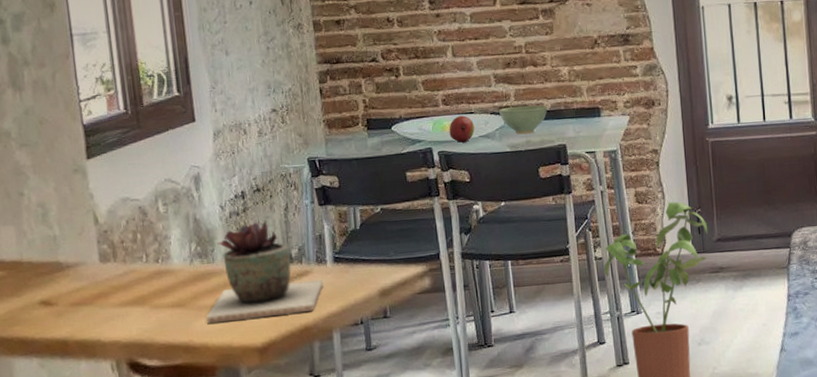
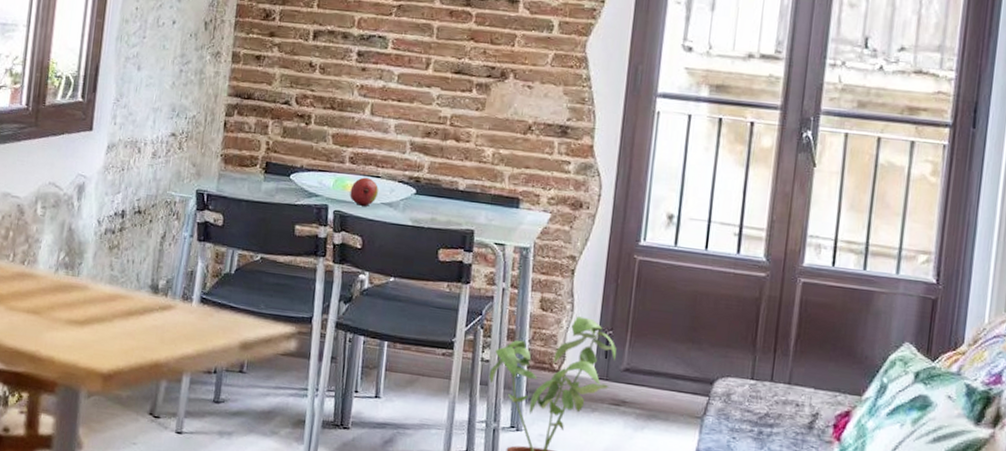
succulent plant: present [206,220,324,324] -> none [58,244,185,348]
bowl: present [498,105,548,135] -> none [407,178,463,212]

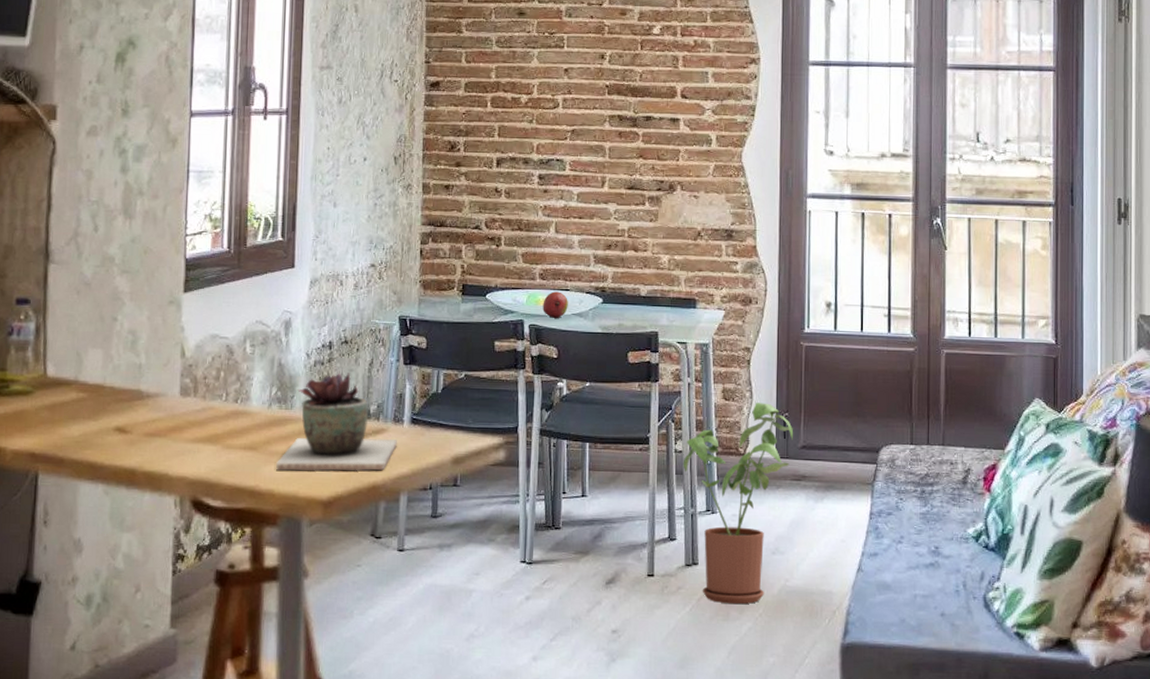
succulent plant: none [58,244,185,348] -> present [276,373,398,471]

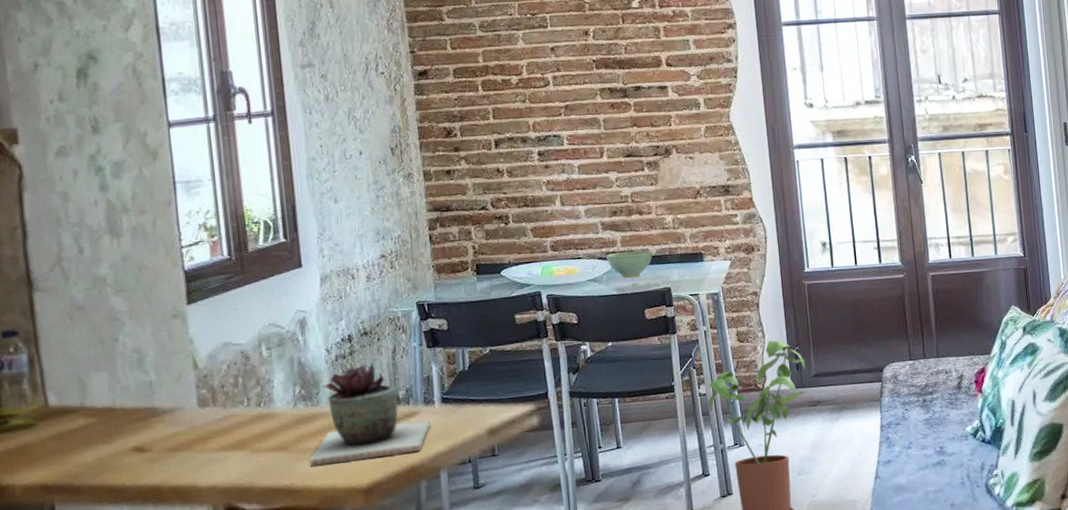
fruit: present [543,291,568,318] -> none [557,260,582,286]
bowl: none [594,288,644,318] -> present [605,251,653,279]

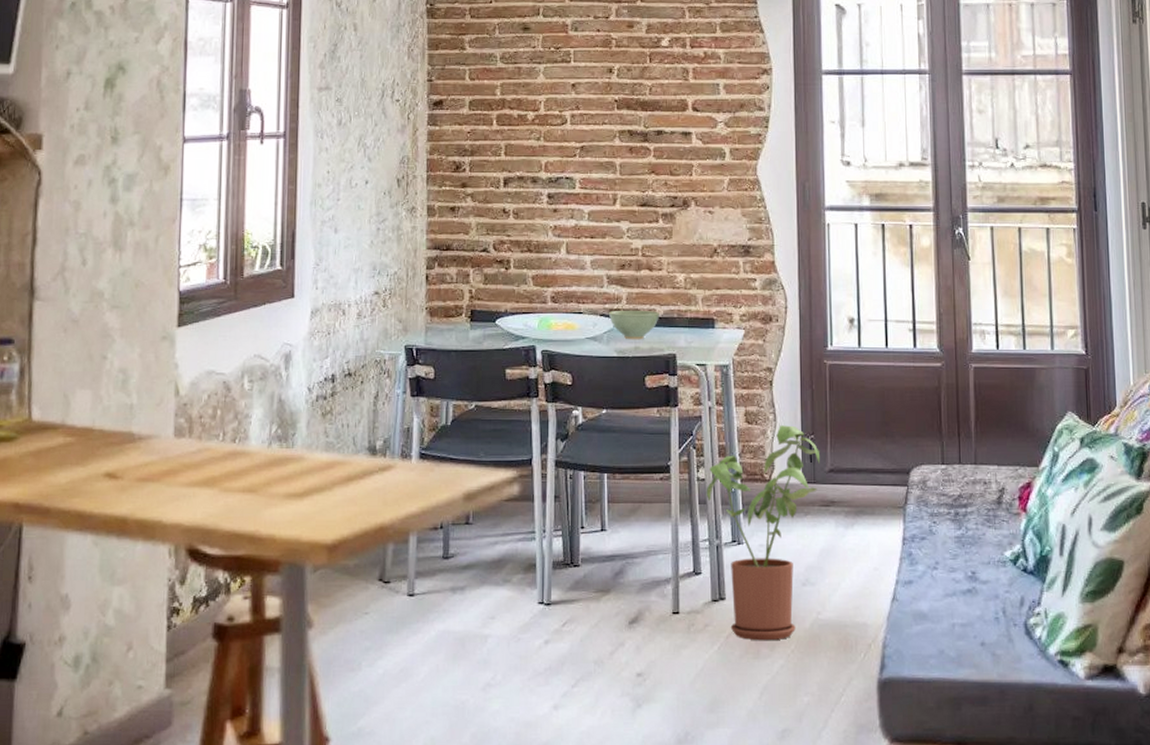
succulent plant: present [310,362,432,466] -> none [277,407,406,514]

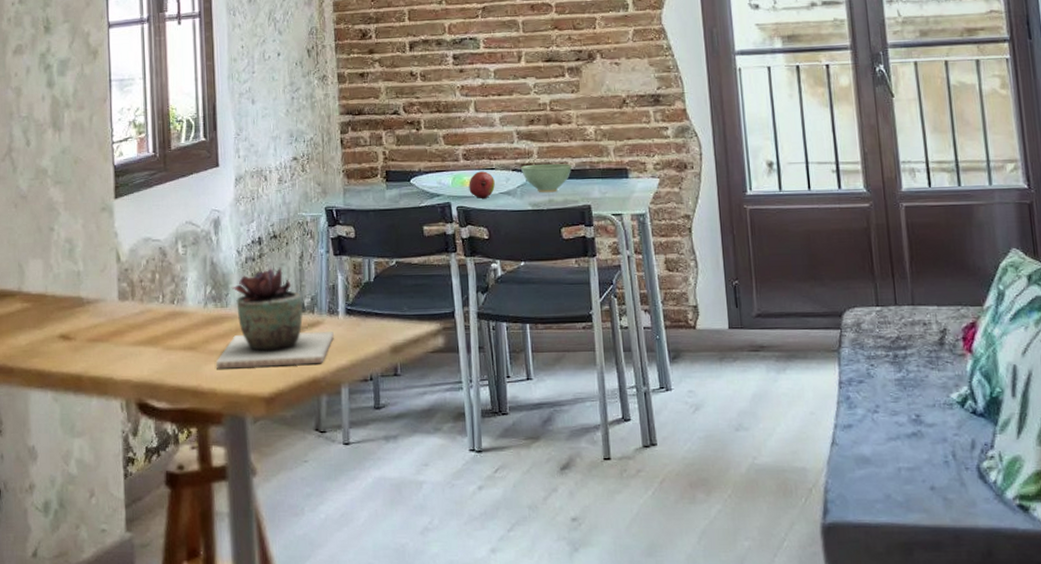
succulent plant: none [277,407,406,514] -> present [216,267,335,369]
fruit: none [555,315,582,343] -> present [469,171,495,198]
house plant: present [706,425,821,641] -> none [630,271,747,486]

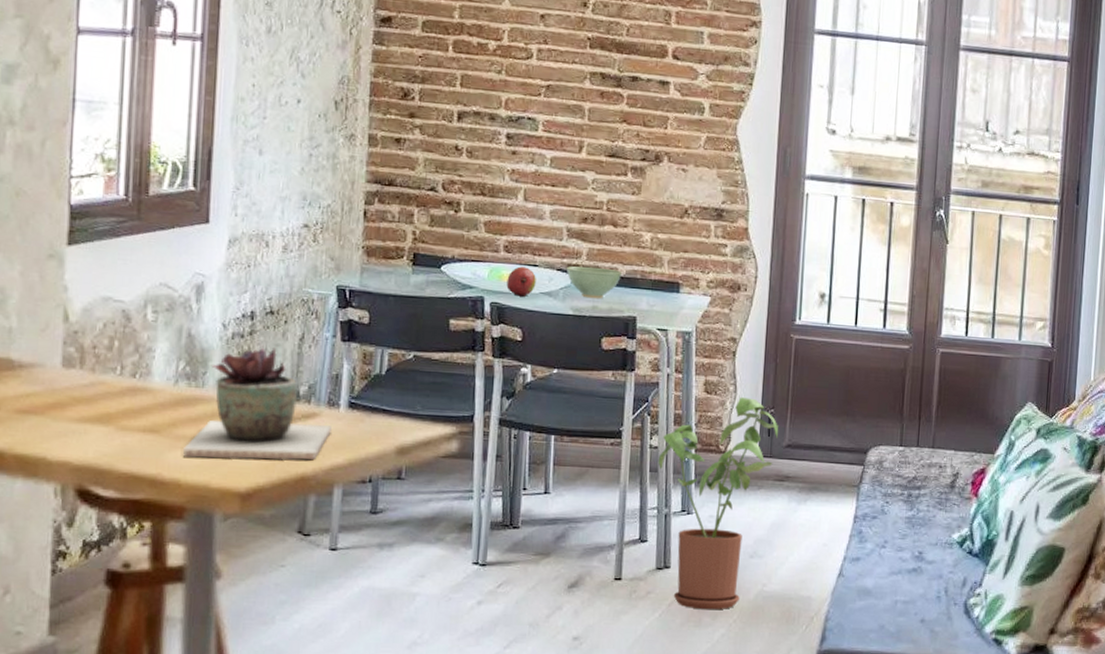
house plant: none [630,271,747,486] -> present [658,397,779,610]

